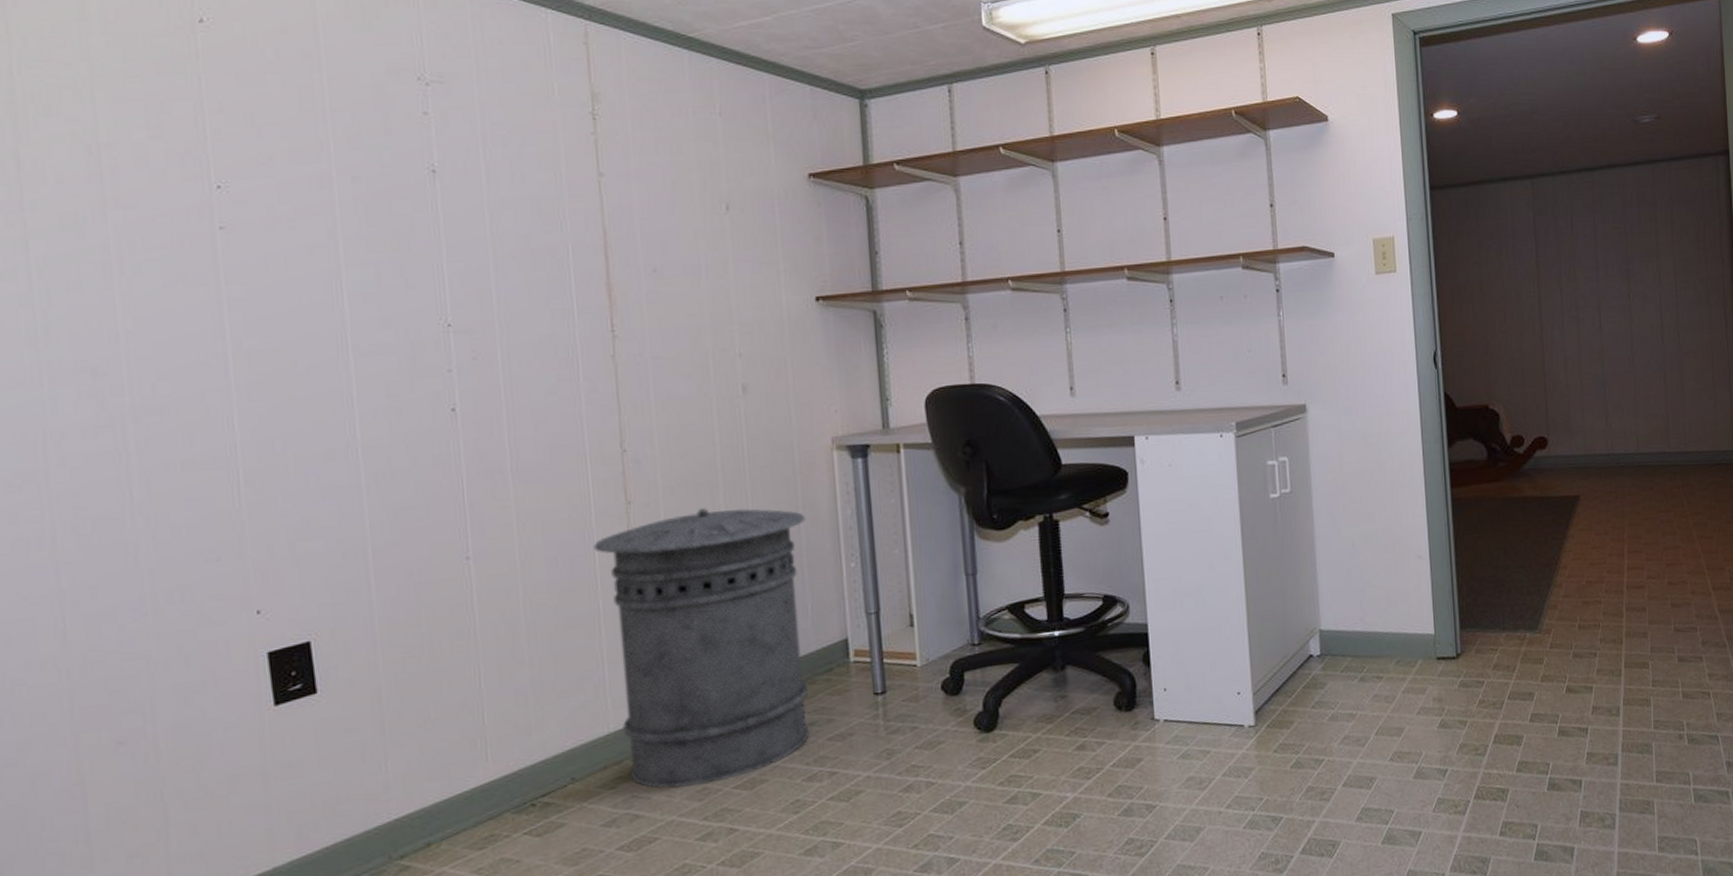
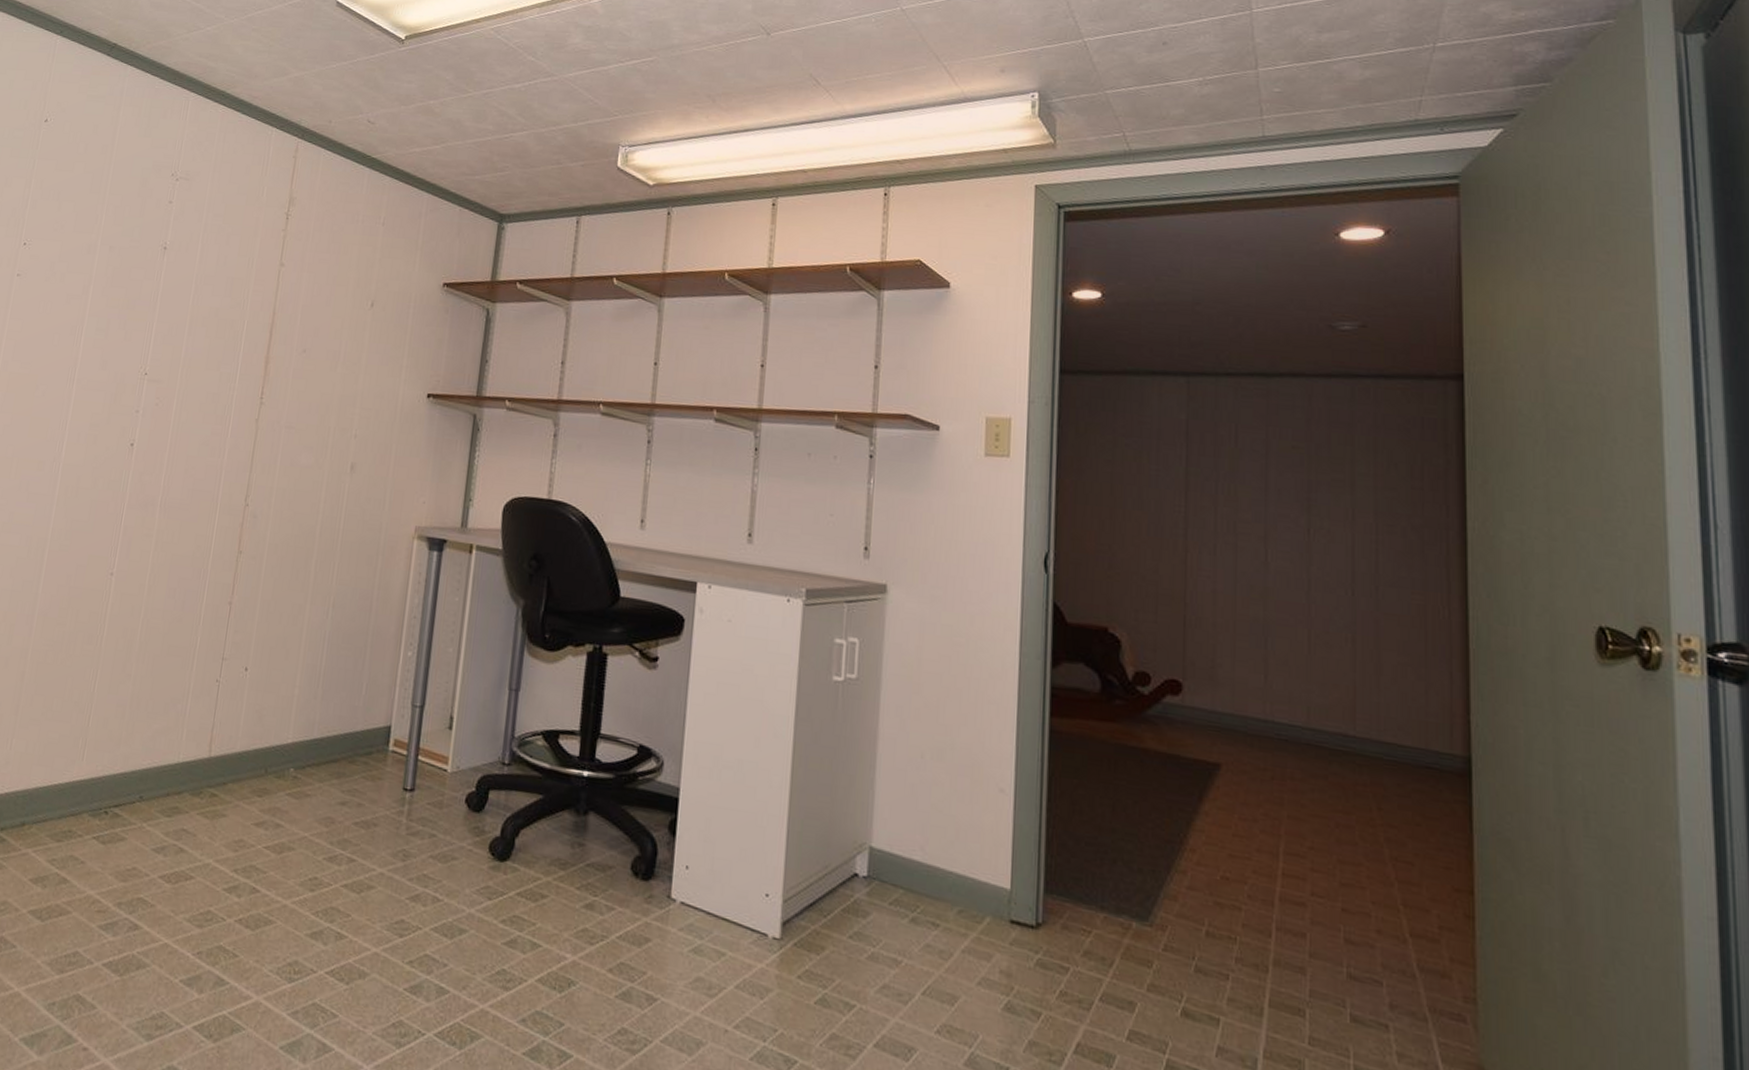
trash can: present [593,508,809,789] -> none [185,570,379,838]

